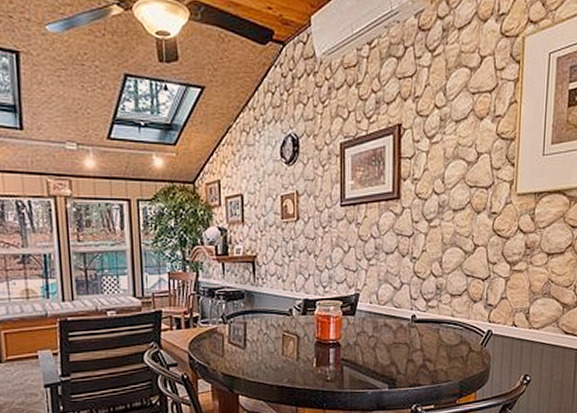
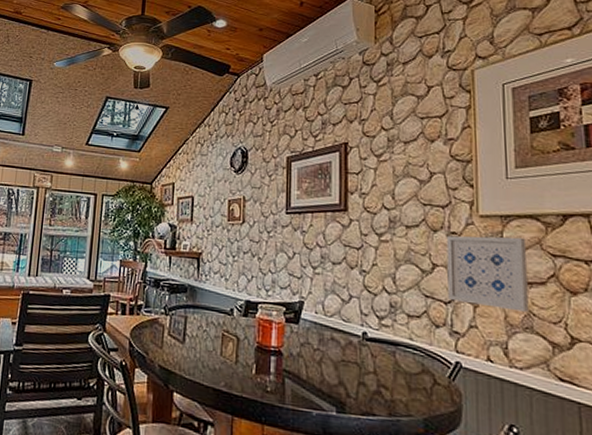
wall art: none [485,212,553,280] -> present [446,235,529,312]

